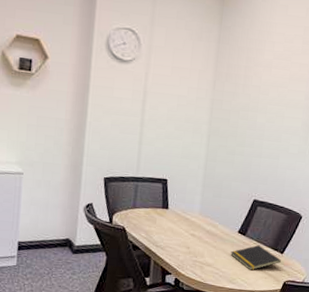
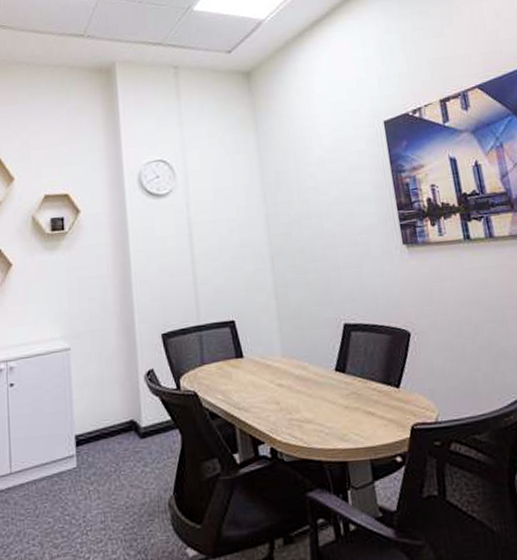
notepad: present [231,245,281,271] -> none [332,382,400,419]

